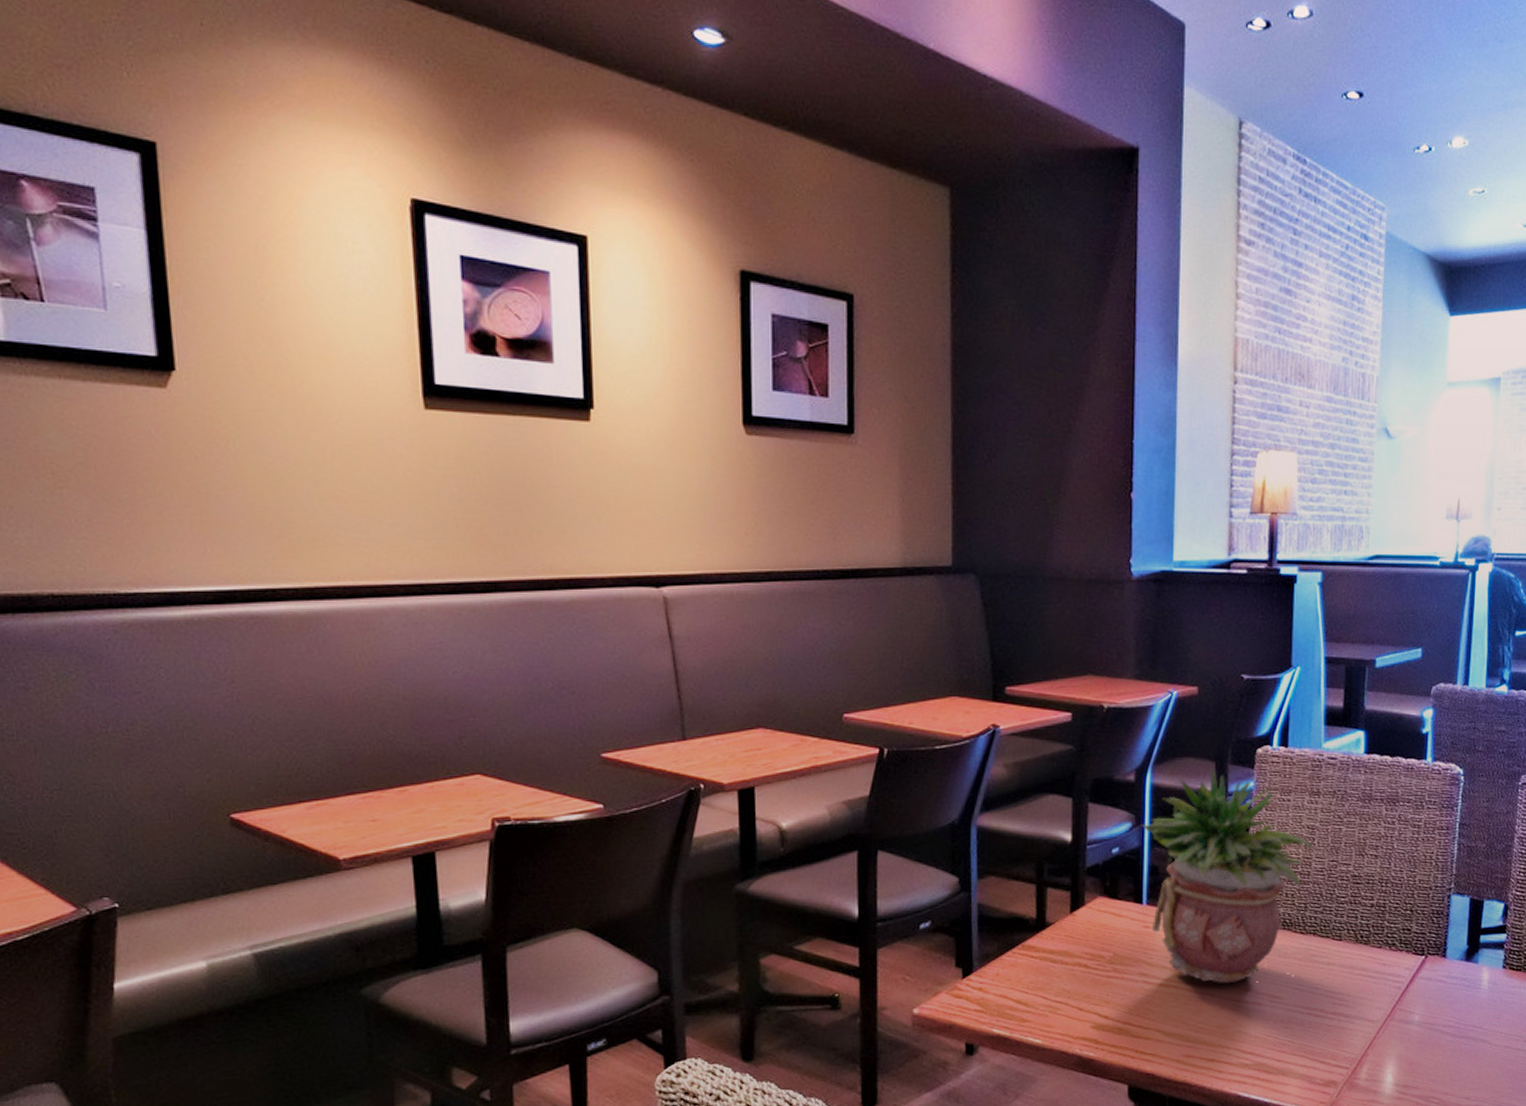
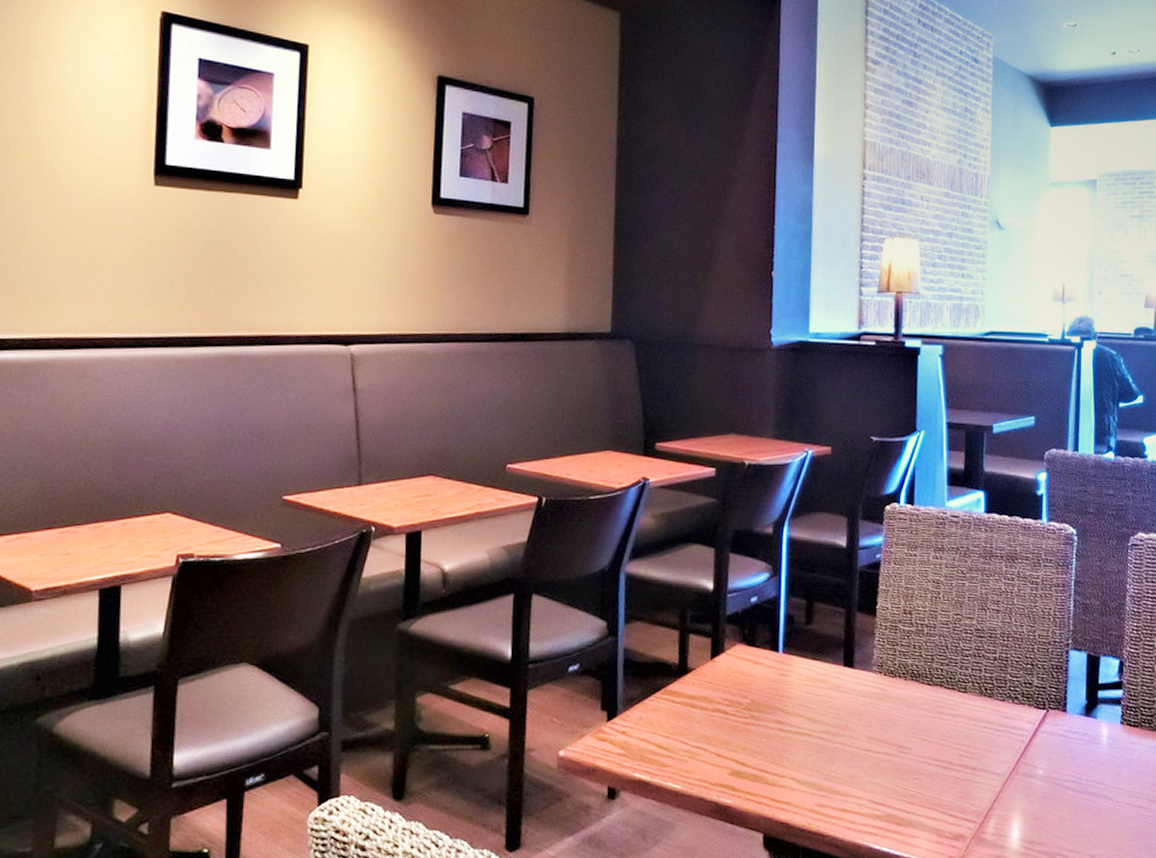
potted plant: present [1141,767,1314,984] -> none [778,522,939,733]

